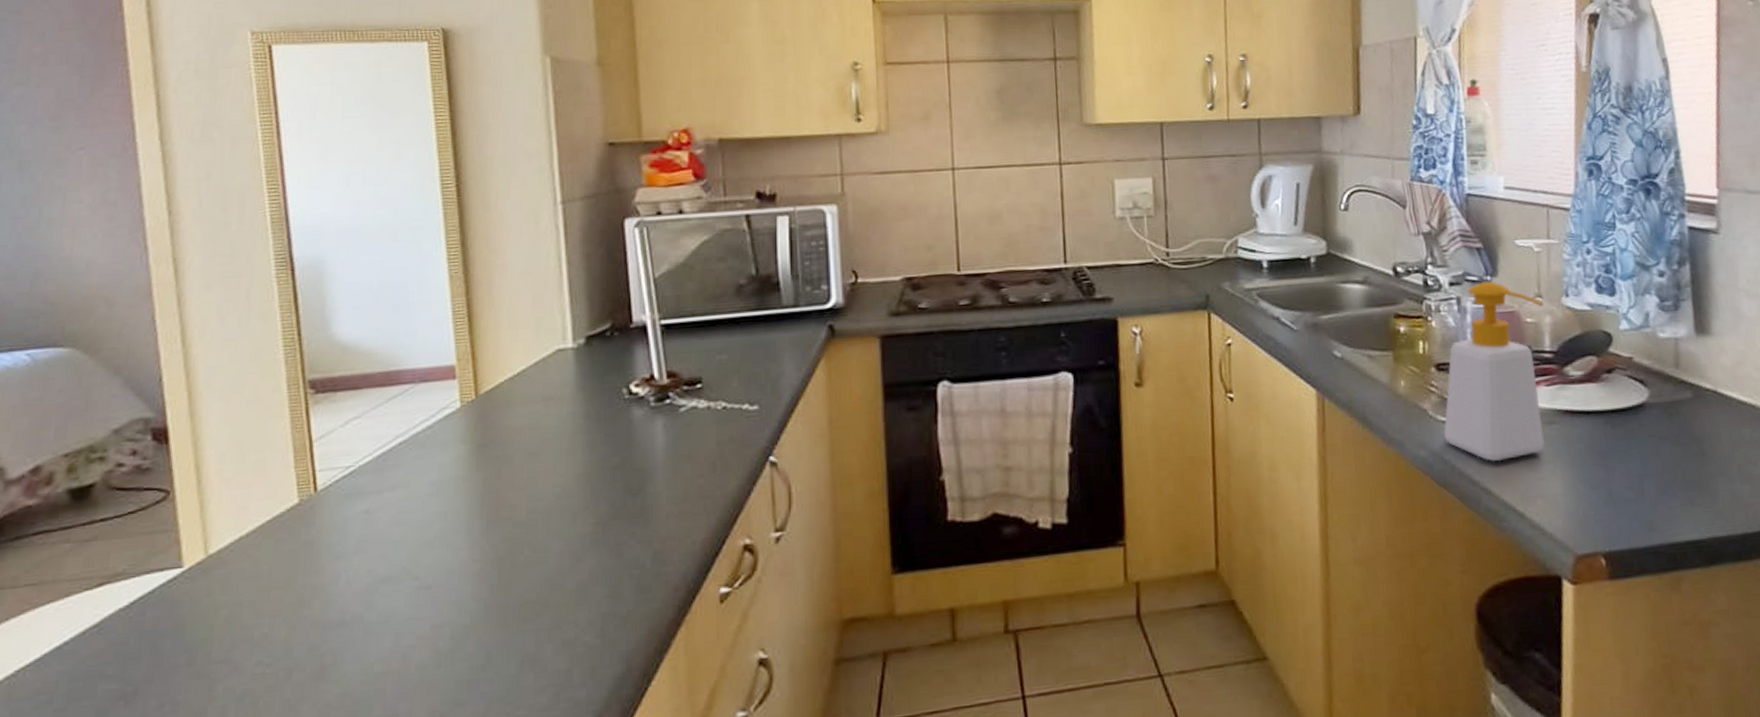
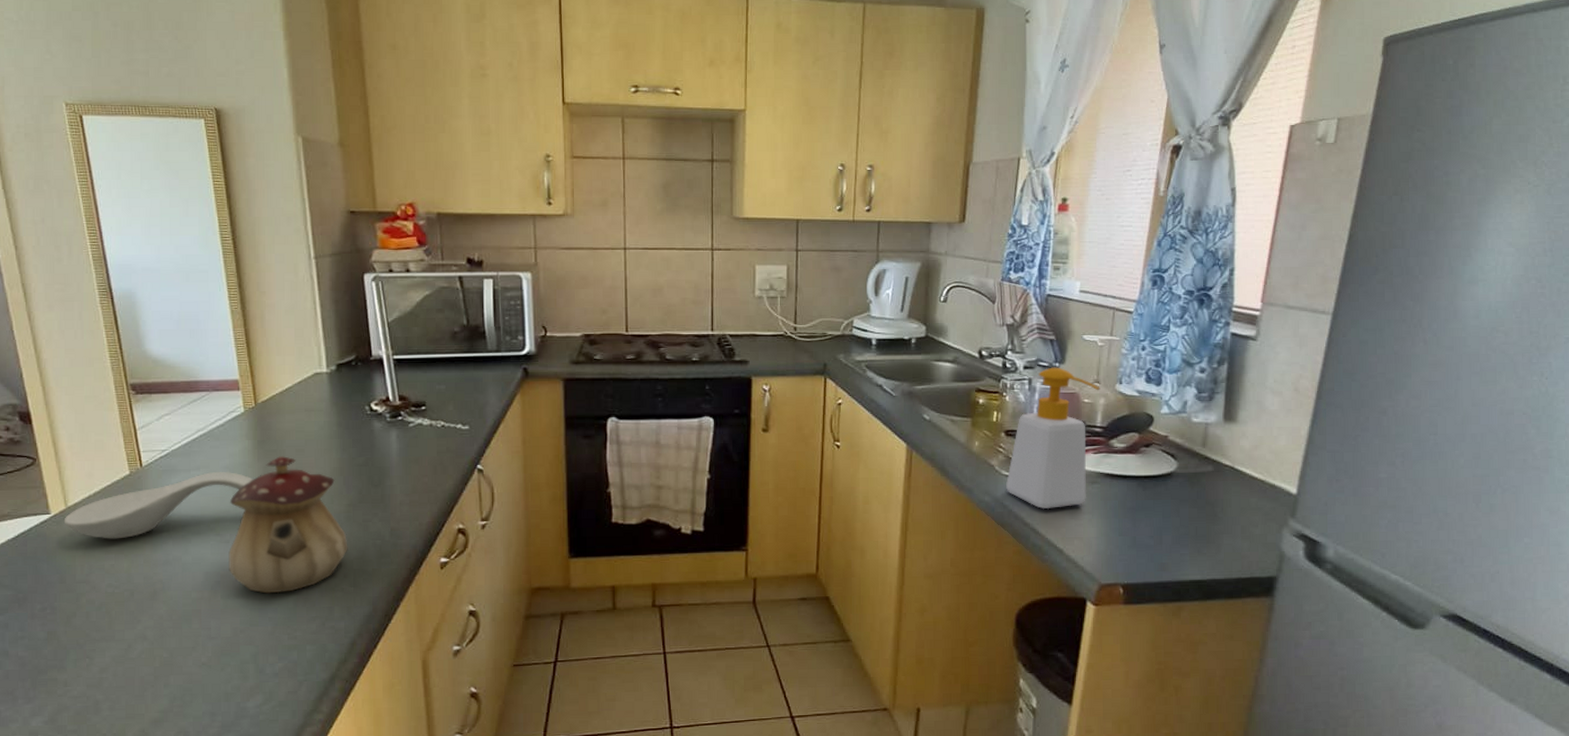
spoon rest: none [201,489,470,597] -> present [63,471,254,539]
teapot: none [428,463,595,658] -> present [228,456,348,594]

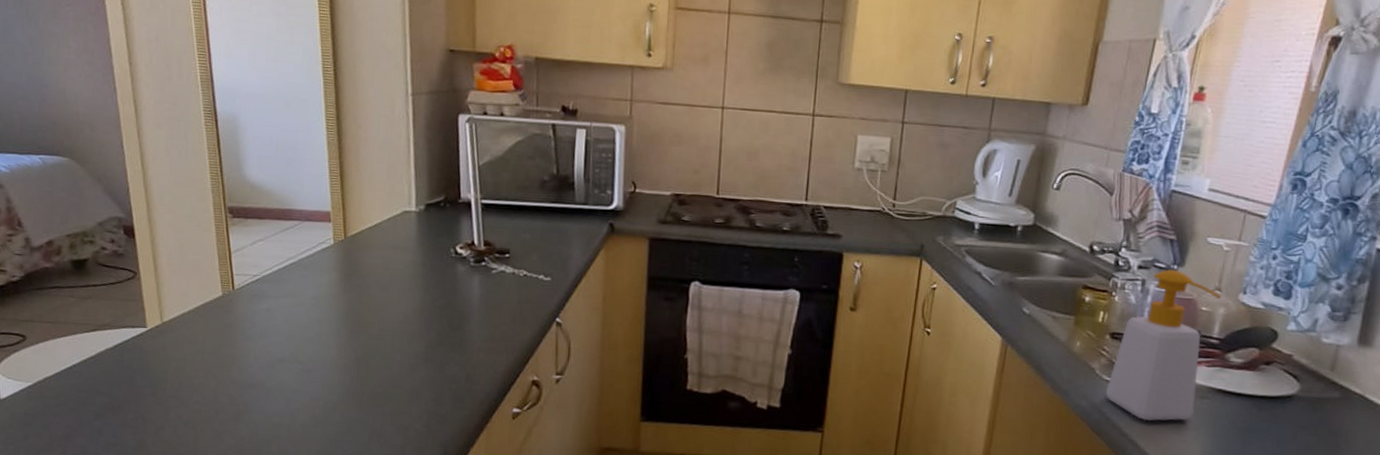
spoon rest: present [63,471,254,539] -> none [158,300,339,358]
teapot: present [228,456,348,594] -> none [309,291,424,427]

